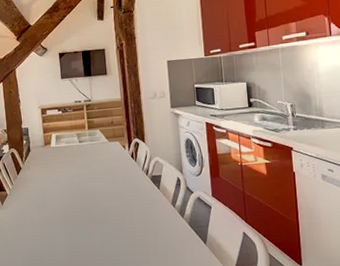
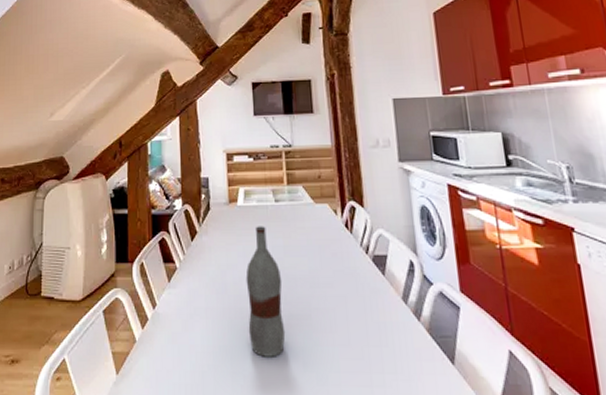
bottle: none [59,160,89,250] -> present [245,226,286,357]

